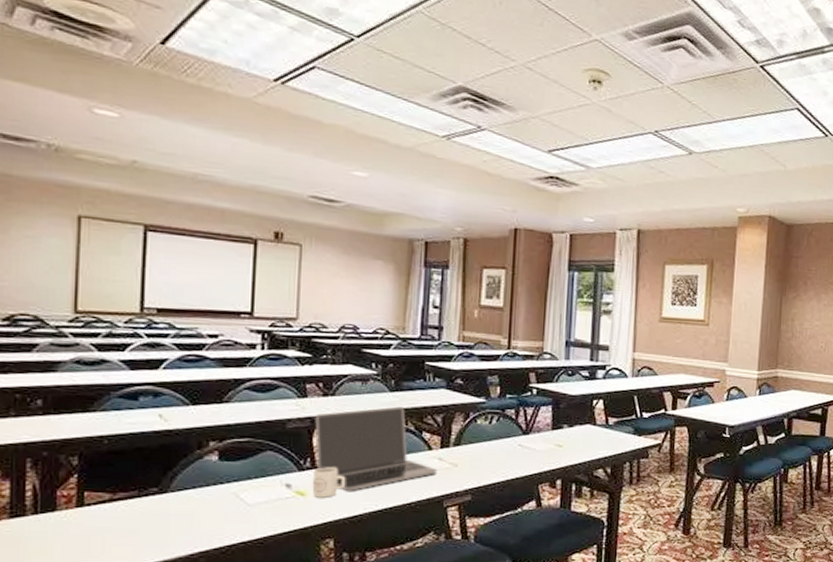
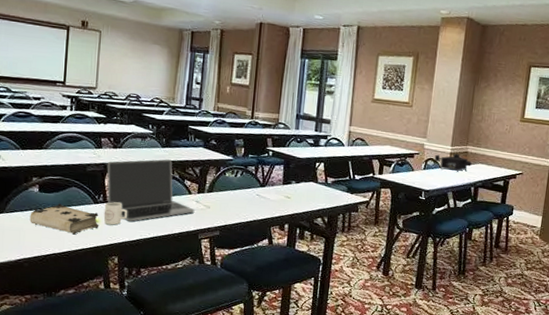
book: none [206,474,307,515] -> present [29,203,99,235]
projector: none [739,380,783,401] -> present [434,154,472,172]

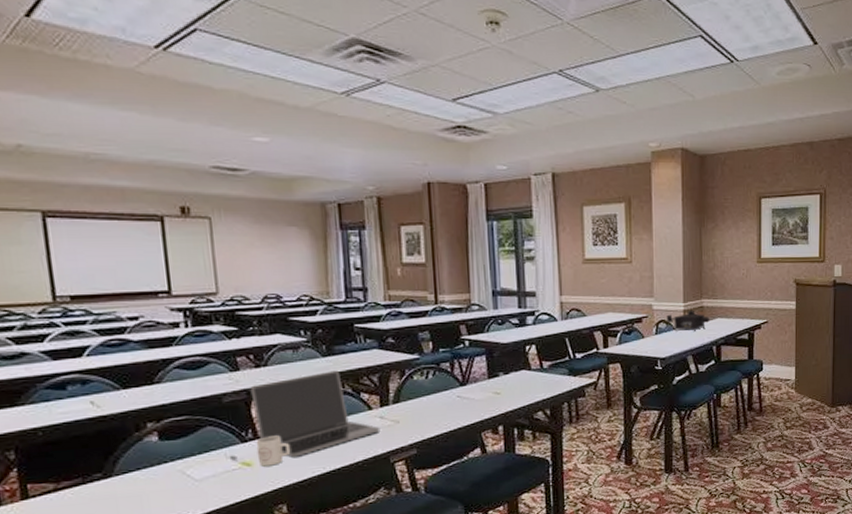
book: present [29,203,99,235] -> none [151,451,254,487]

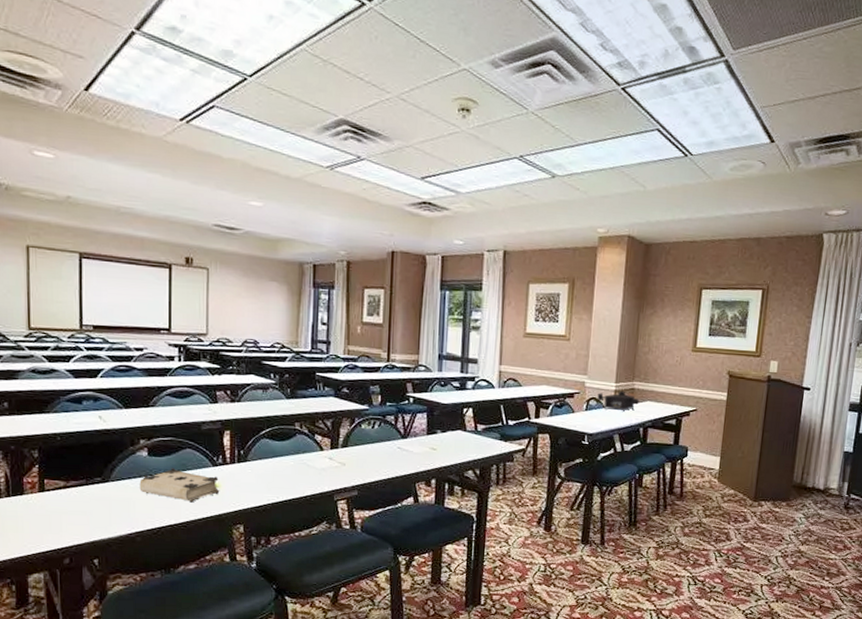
book: none [151,451,254,487] -> present [139,468,220,503]
laptop: present [250,370,380,457] -> none [225,412,329,484]
mug: present [256,435,291,467] -> none [224,463,252,490]

